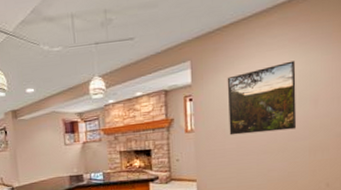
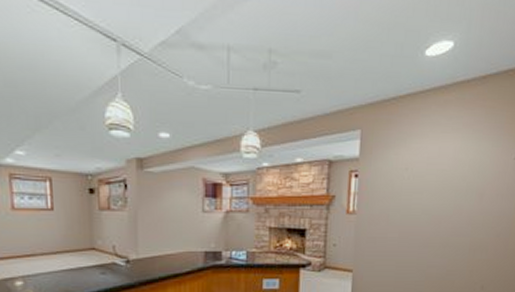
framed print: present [227,60,296,135] -> none [393,148,466,224]

